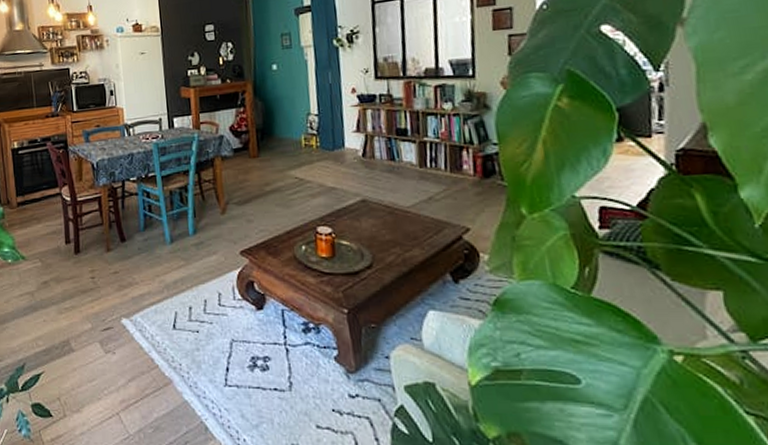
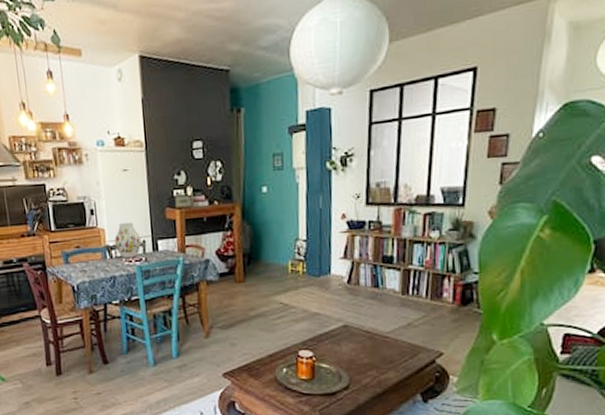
vase: none [132,101,158,136] -> present [114,222,142,259]

